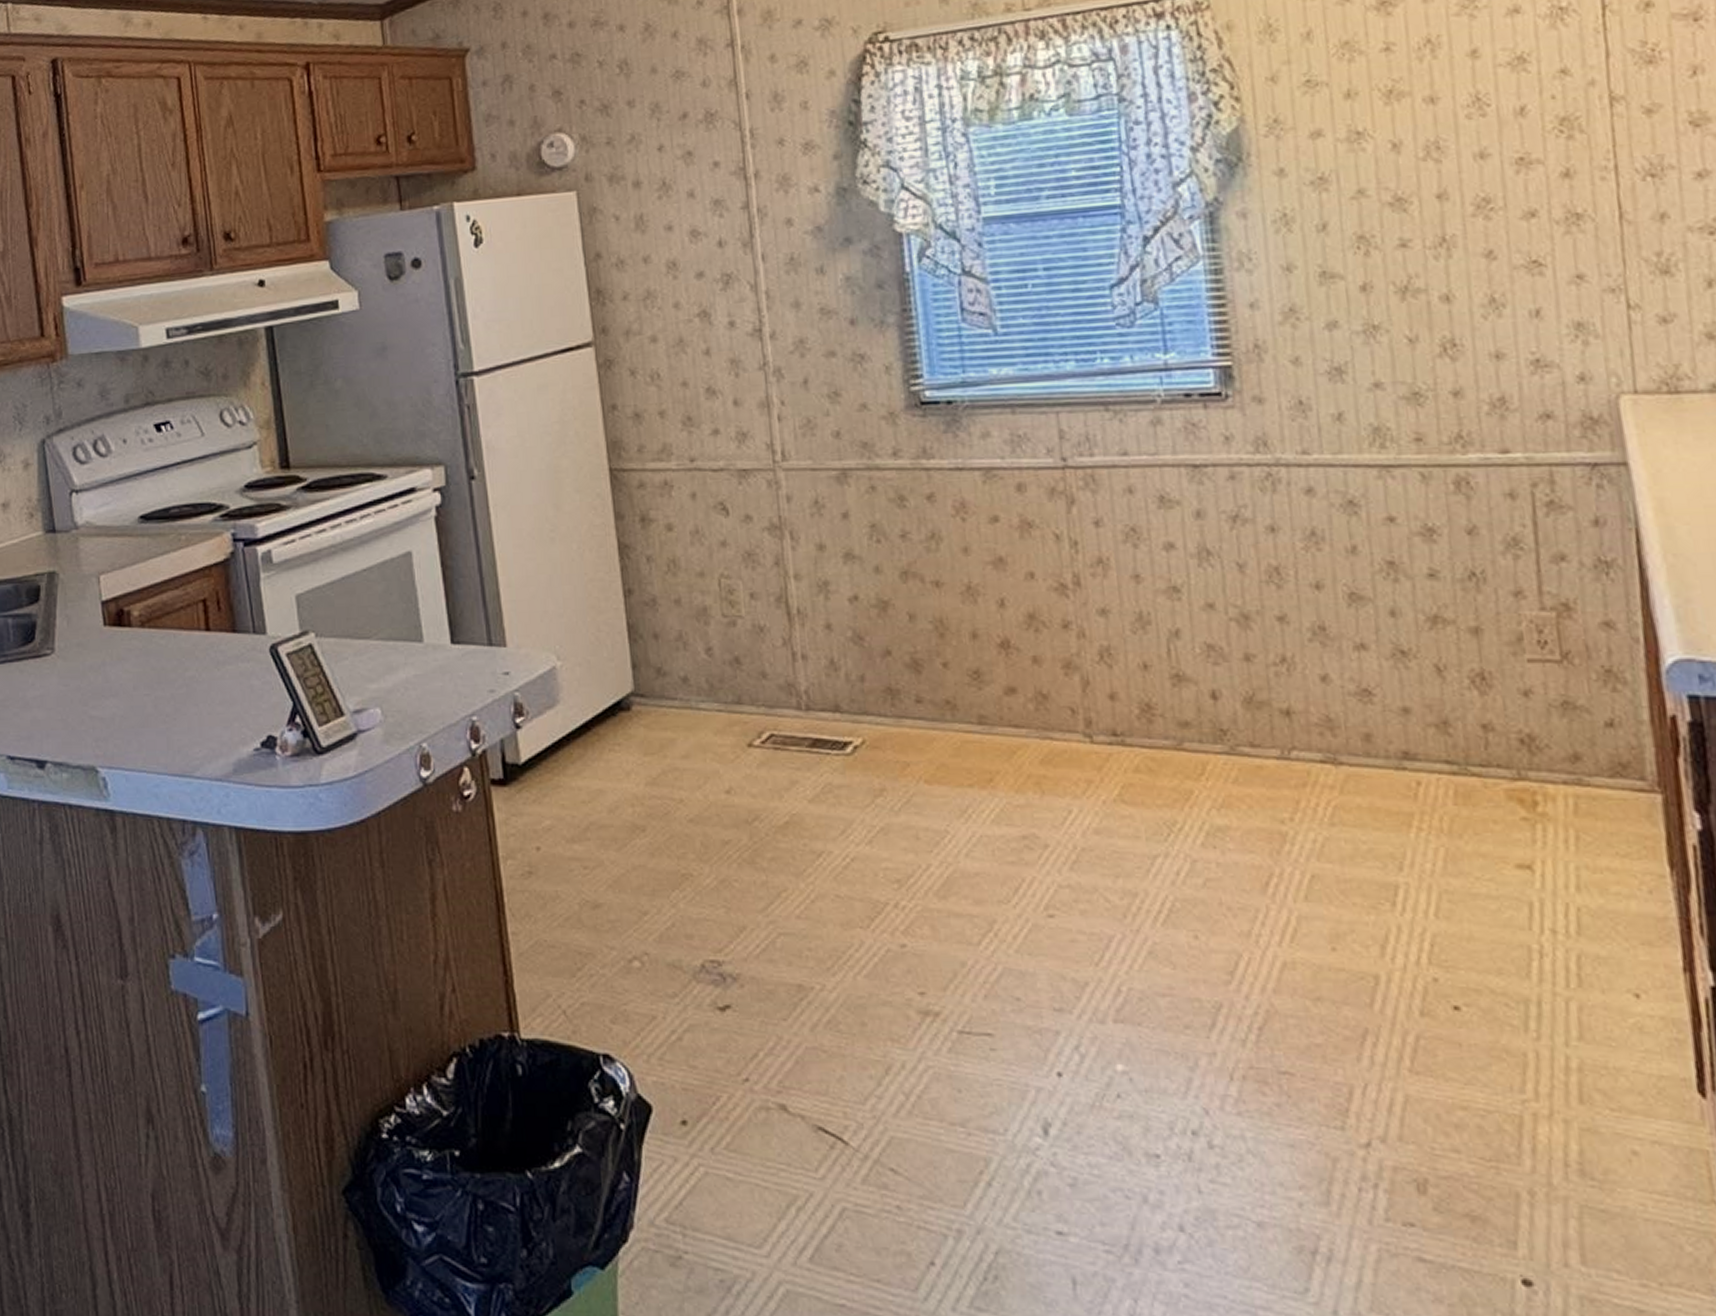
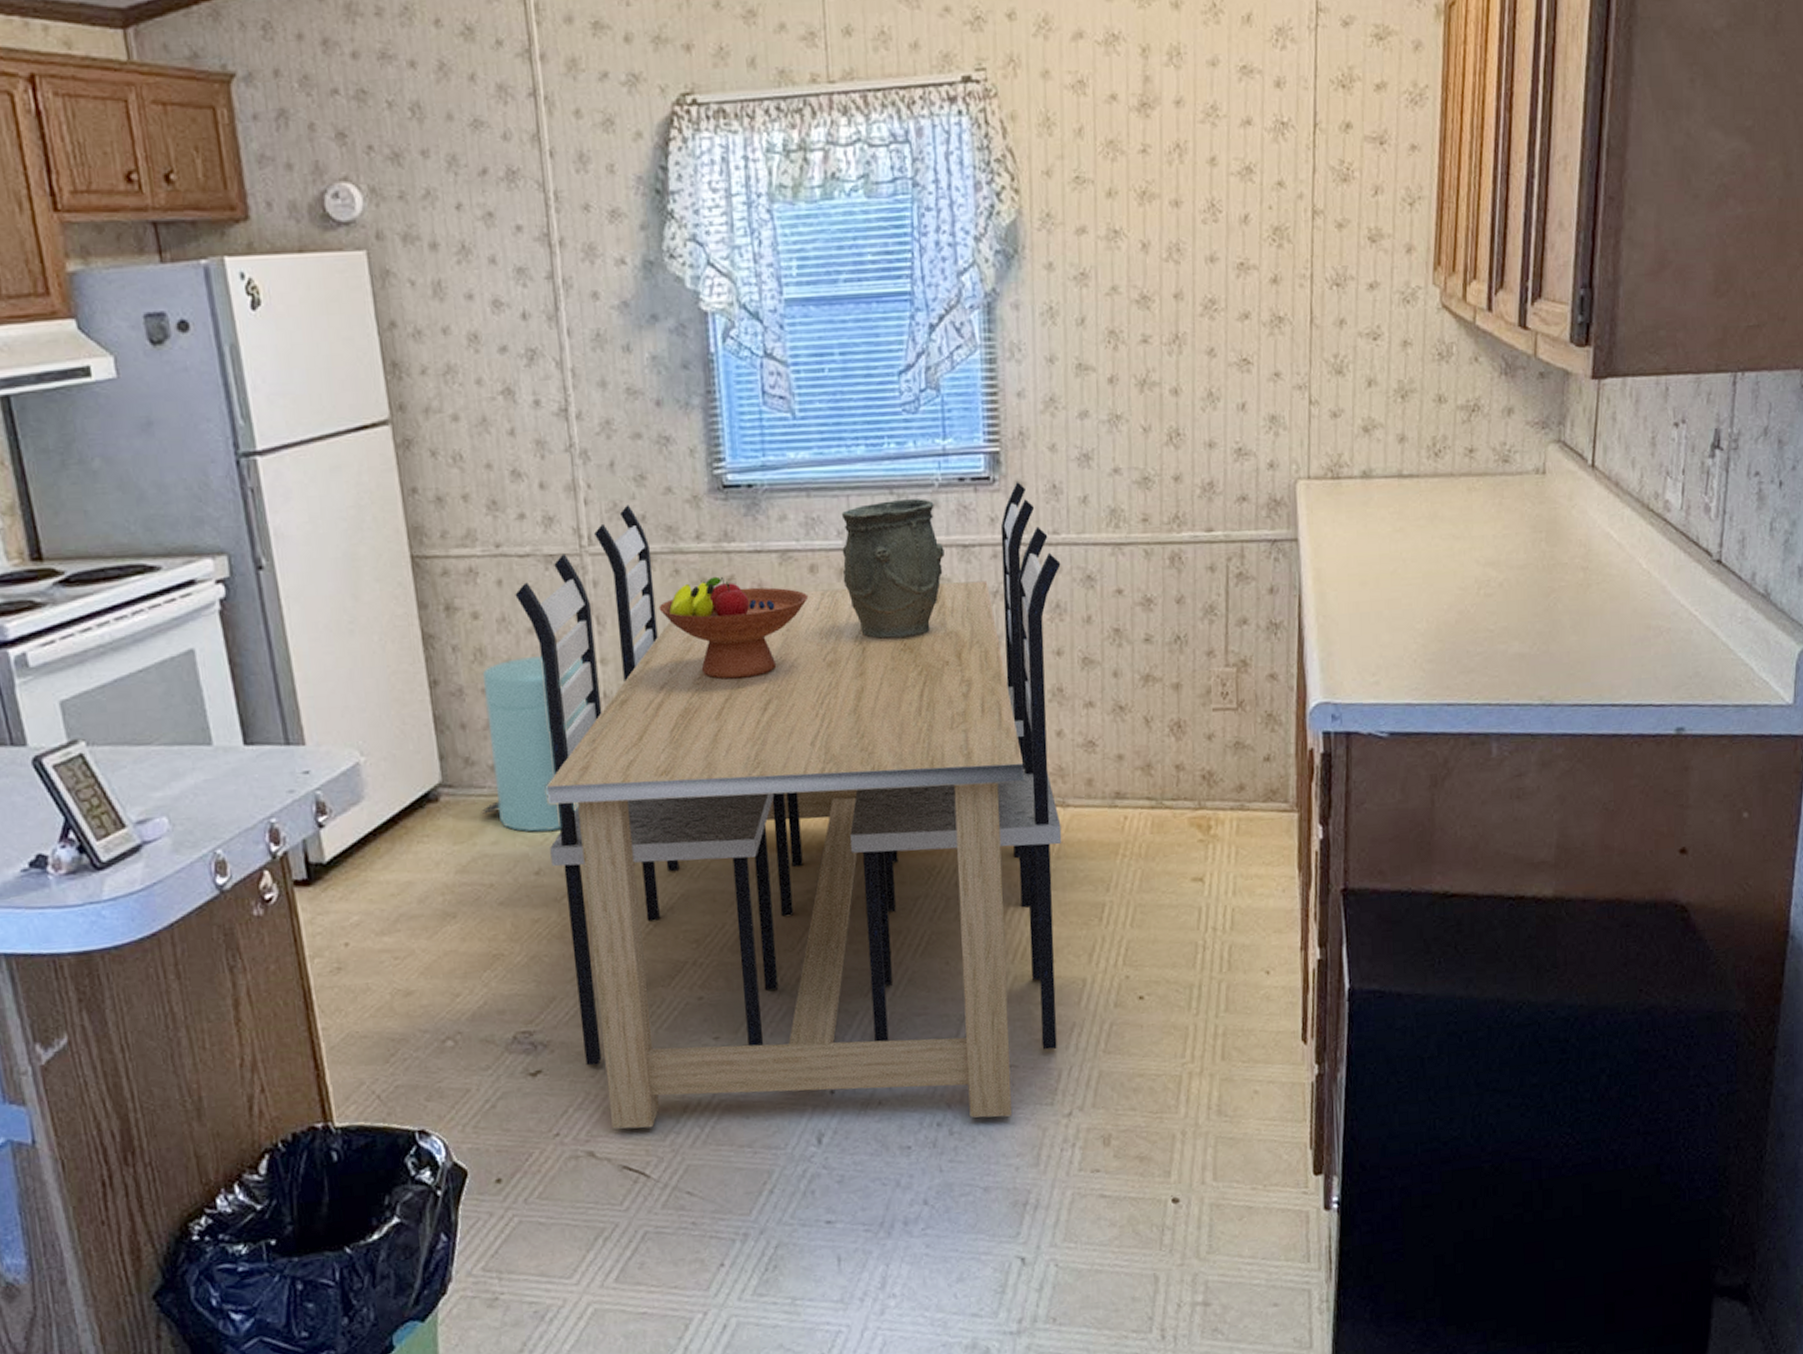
trash can: none [672,570,780,750] -> present [481,656,587,832]
dining set: none [708,398,1345,1136] -> present [515,482,1062,1130]
fruit bowl: none [854,494,1017,601] -> present [659,576,809,680]
vase: none [1050,415,1172,564] -> present [841,498,945,639]

